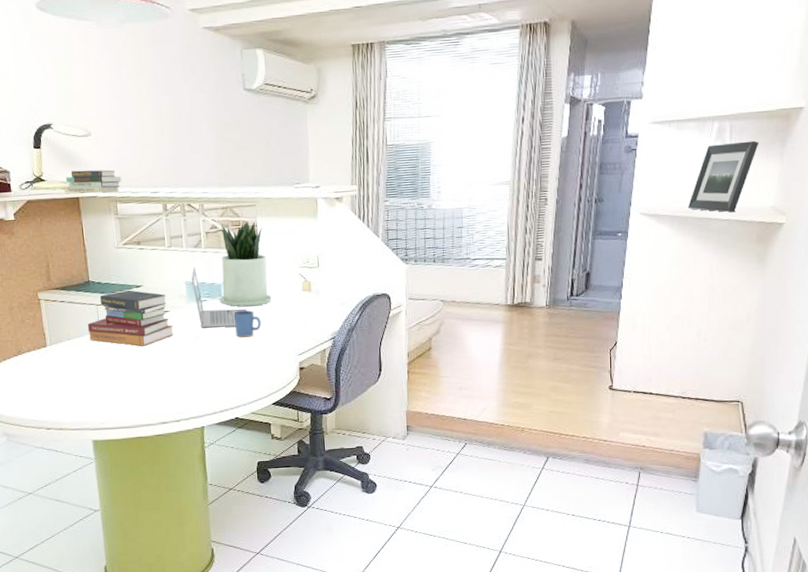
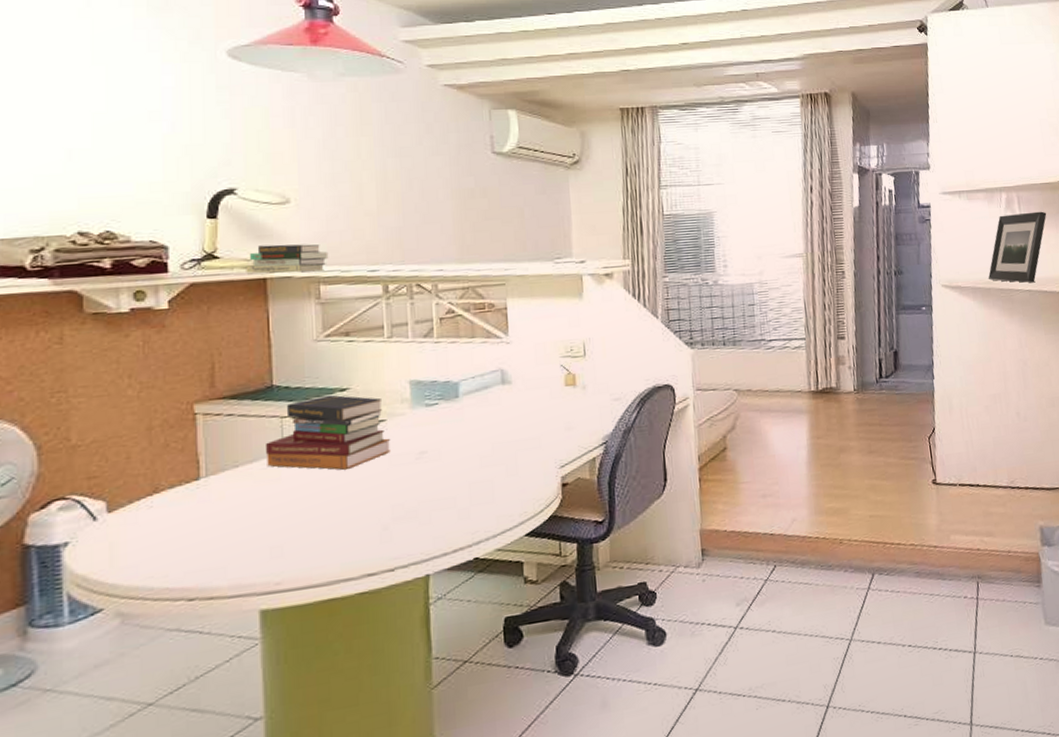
laptop: present [191,267,247,328] -> none [419,362,493,441]
planter: present [218,221,273,307] -> none [454,303,527,410]
mug: present [233,310,261,338] -> none [474,413,511,450]

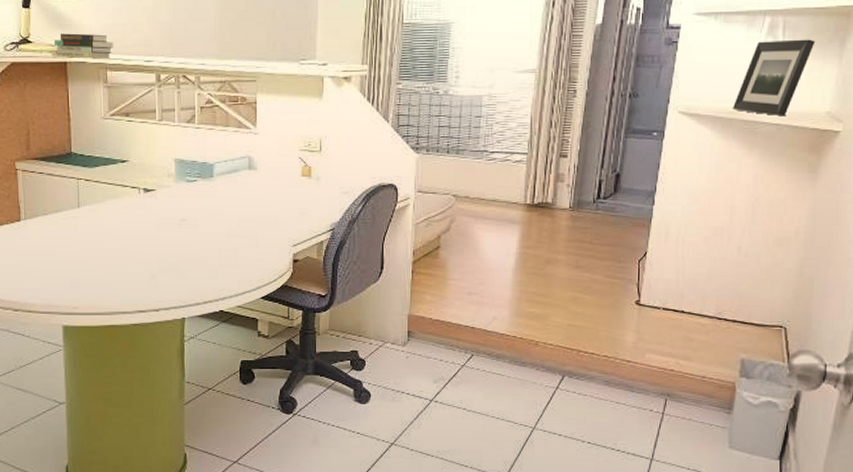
books: present [265,394,391,470] -> none [66,164,159,226]

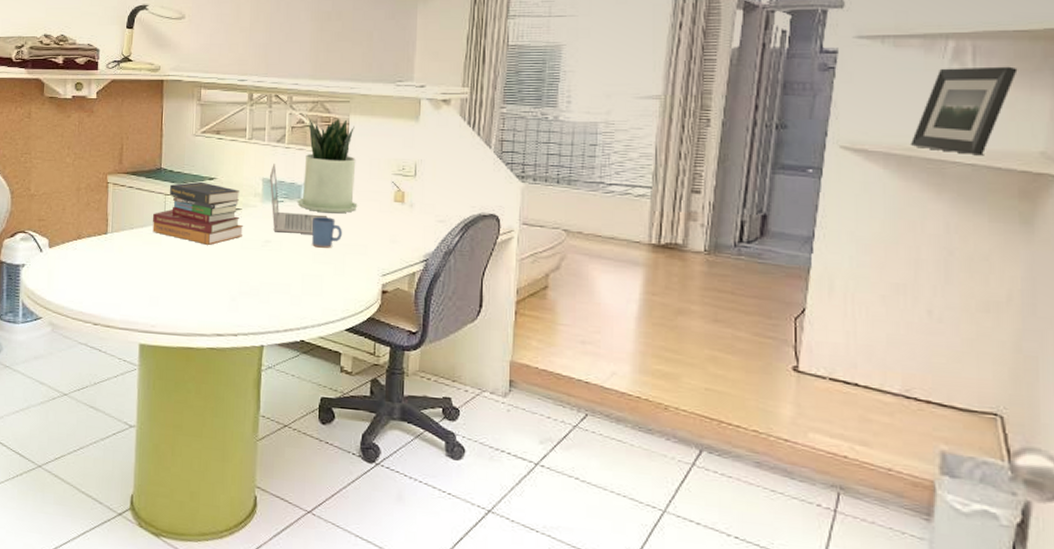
books: present [51,33,114,59] -> none [149,53,210,77]
books: none [66,164,159,226] -> present [152,181,244,245]
laptop: none [182,144,240,211] -> present [270,164,328,234]
planter: none [209,97,269,190] -> present [296,117,359,214]
mug: none [225,194,254,223] -> present [311,217,342,248]

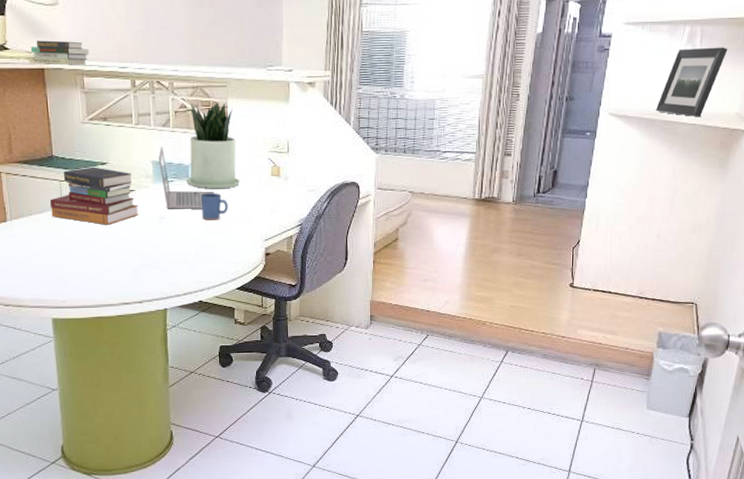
books: none [149,53,210,77] -> present [28,40,90,65]

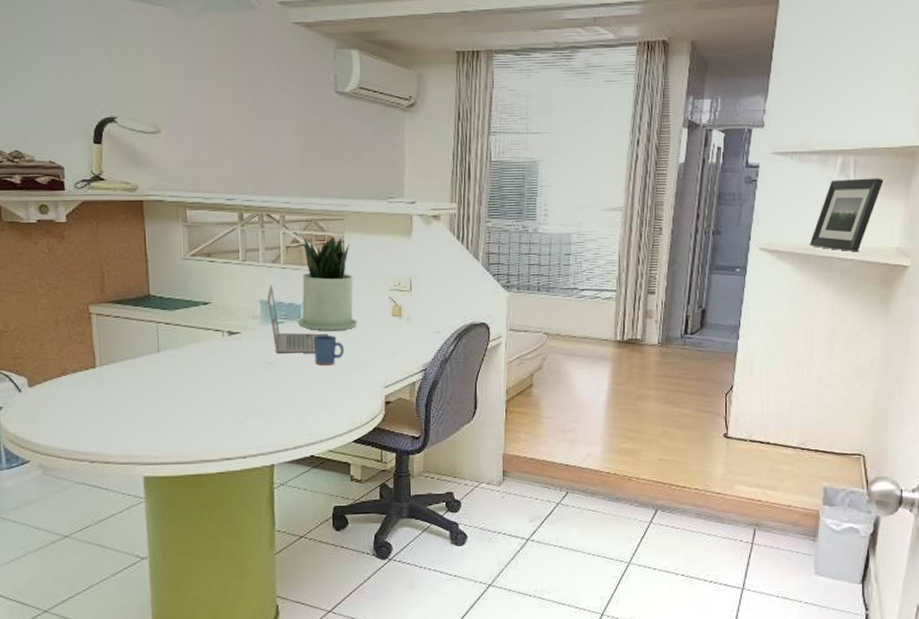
books: present [28,40,90,65] -> none [126,170,193,197]
books: present [49,166,139,225] -> none [144,307,245,371]

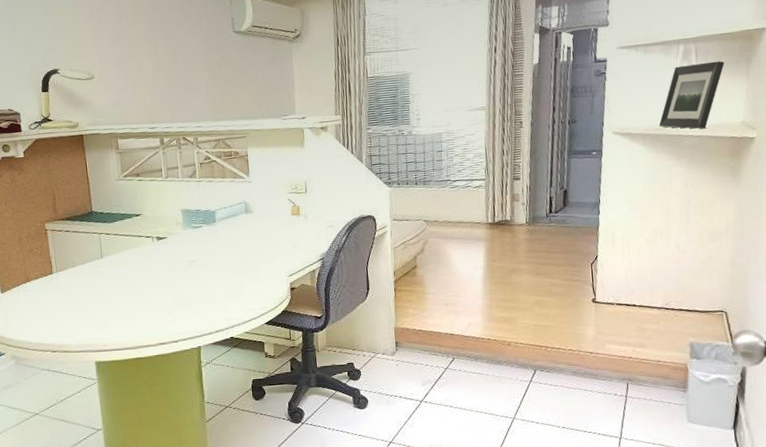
laptop: present [268,285,329,354] -> none [187,196,240,253]
planter: present [297,236,359,331] -> none [212,151,264,232]
mug: present [313,335,344,366] -> none [227,235,253,261]

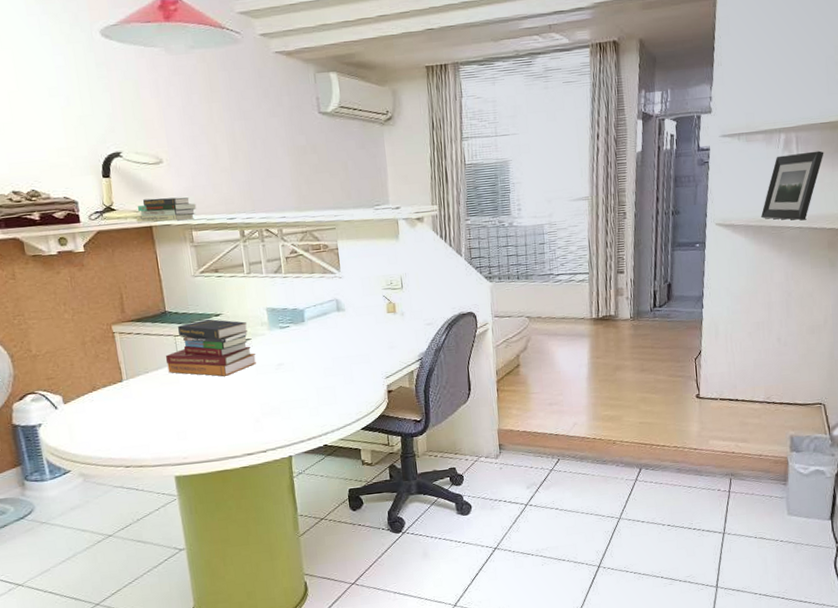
books: none [69,109,122,131] -> present [136,197,197,222]
books: none [90,218,171,271] -> present [165,319,256,377]

